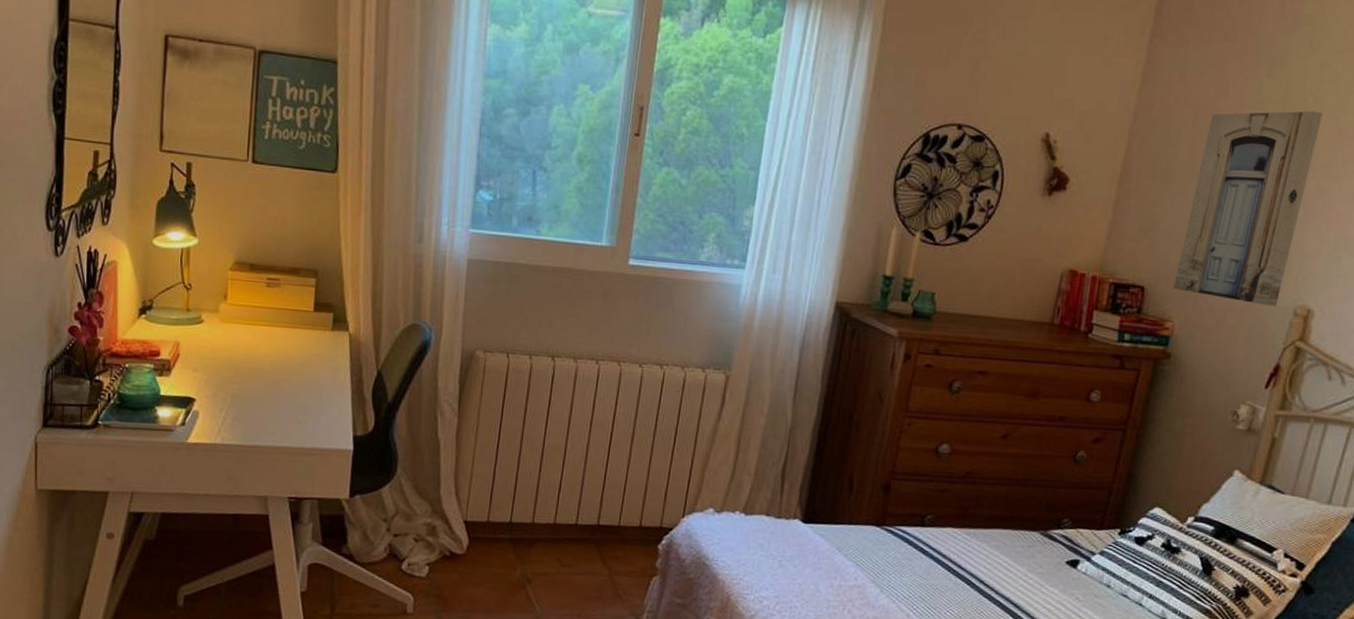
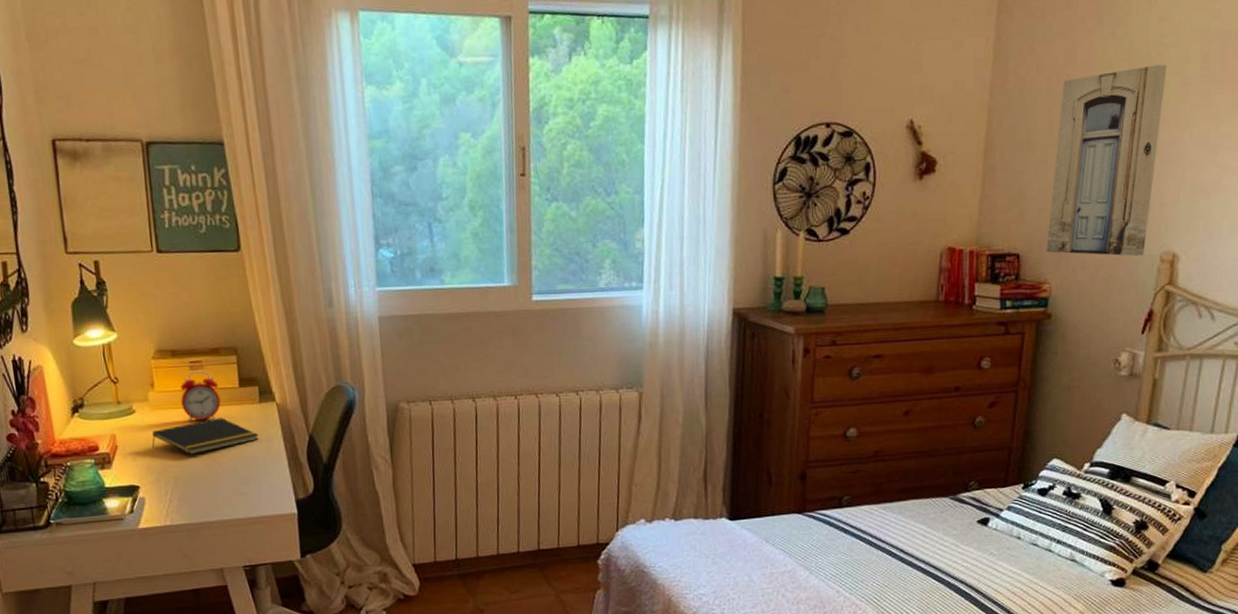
notepad: none [215,340,326,375] -> present [152,417,259,455]
alarm clock: none [252,288,293,341] -> present [181,370,221,421]

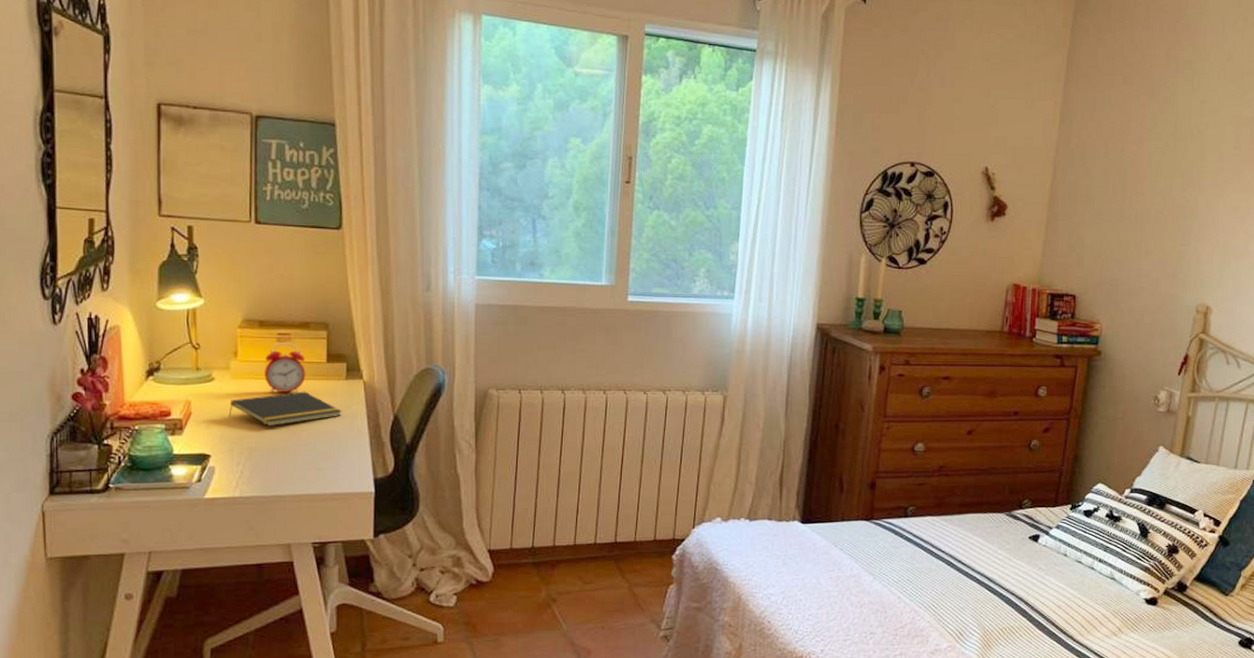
wall art: present [1046,64,1167,257] -> none [1099,140,1206,306]

